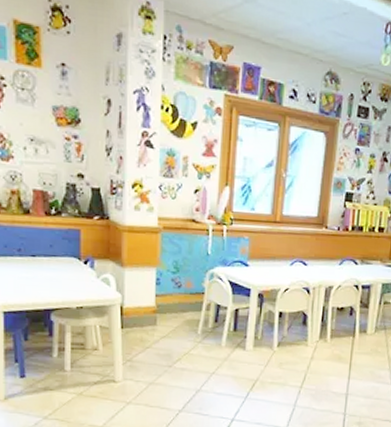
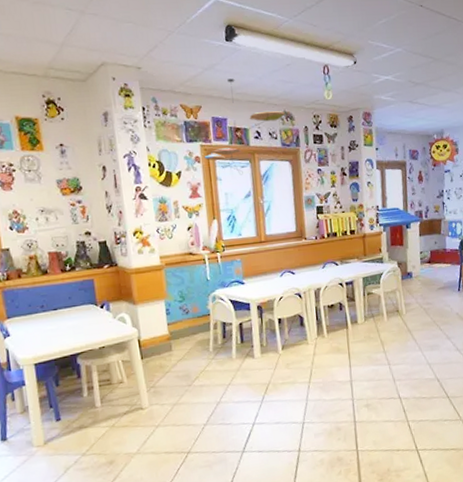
ceiling mobile: none [226,18,330,139] -> present [204,78,285,175]

